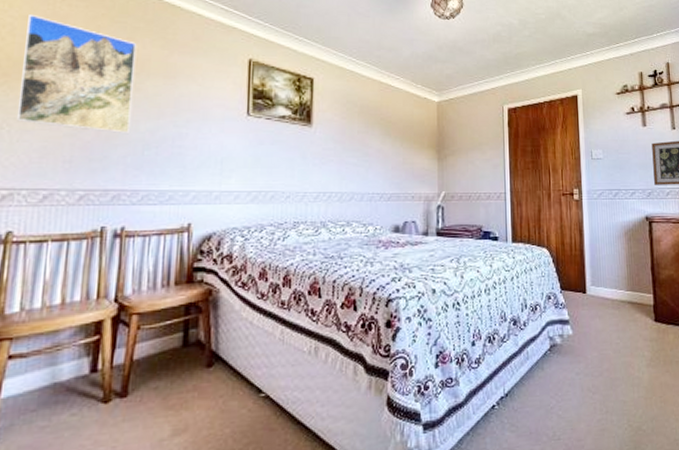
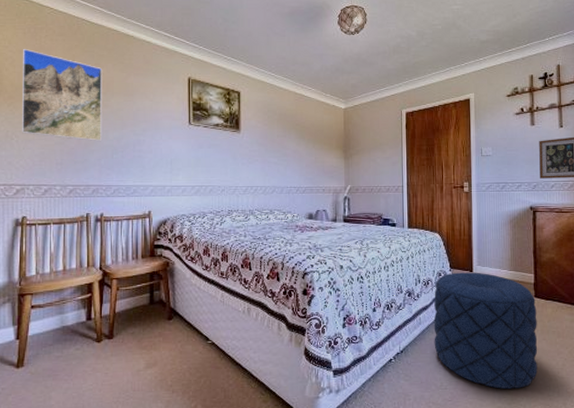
pouf: none [543,293,662,435] -> present [433,272,538,389]

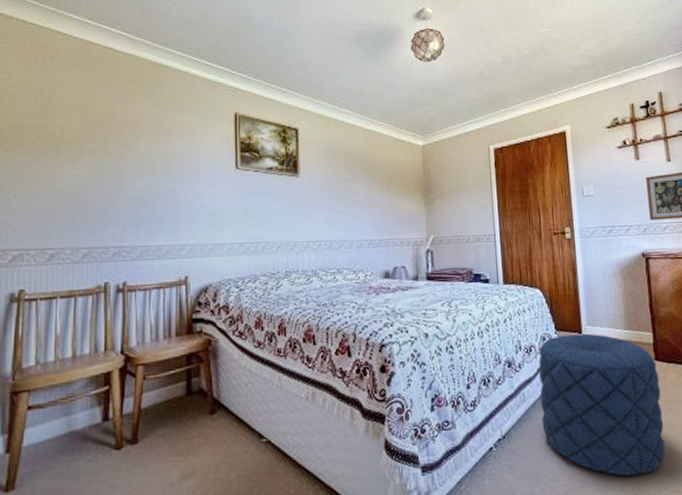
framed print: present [22,48,103,141] -> none [22,81,128,192]

